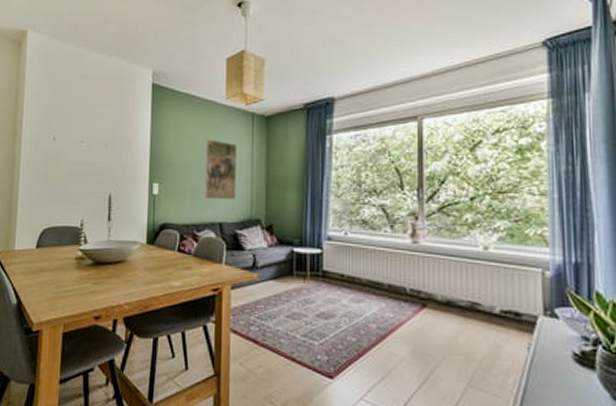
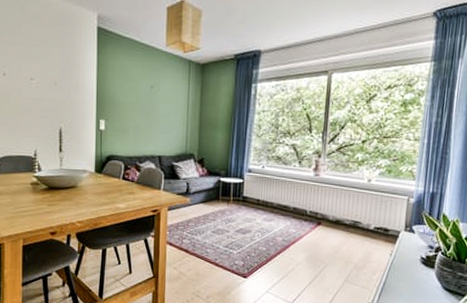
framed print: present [204,139,236,201] -> none [145,82,175,137]

